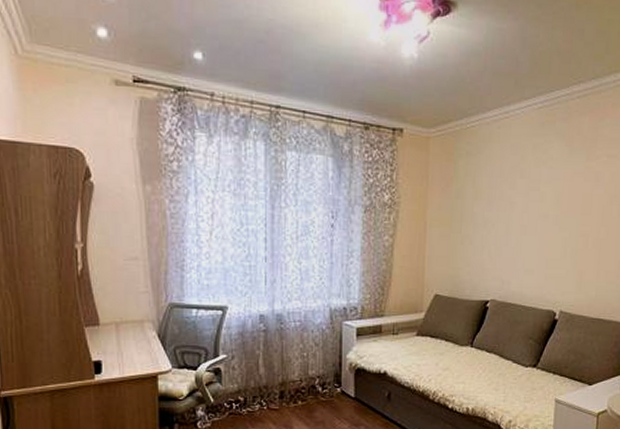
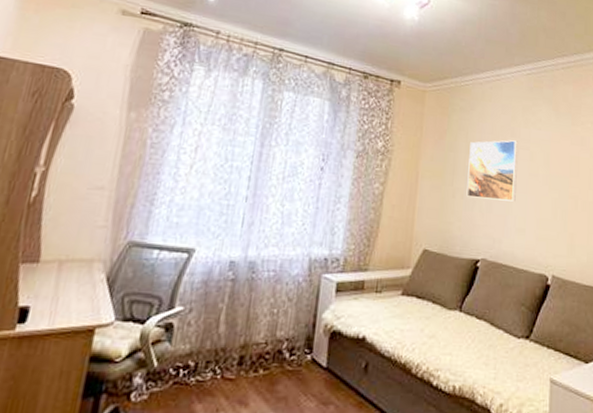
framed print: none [475,182,528,244] -> present [466,140,518,202]

